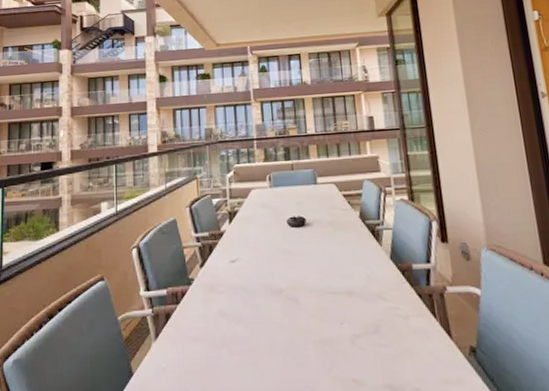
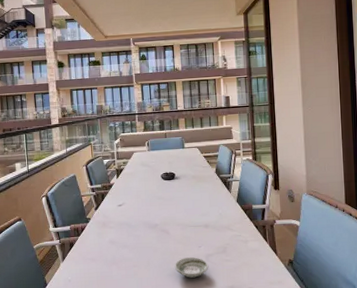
saucer: none [307,339,356,371] -> present [174,257,209,278]

